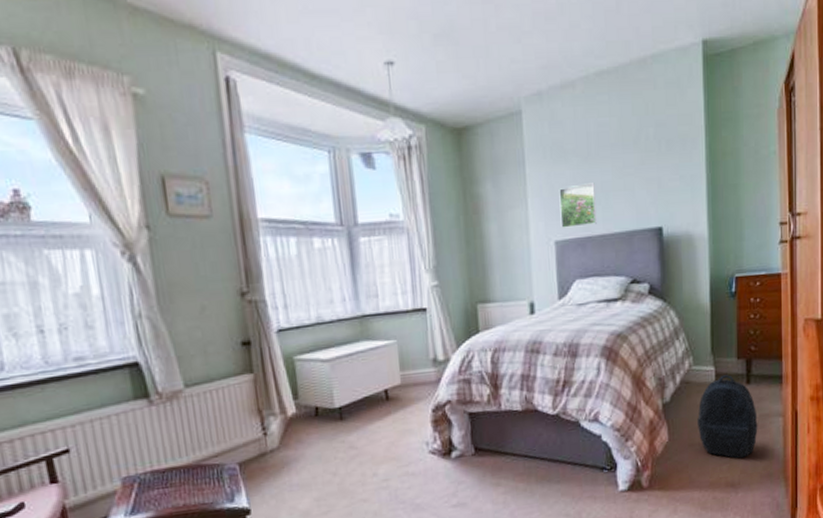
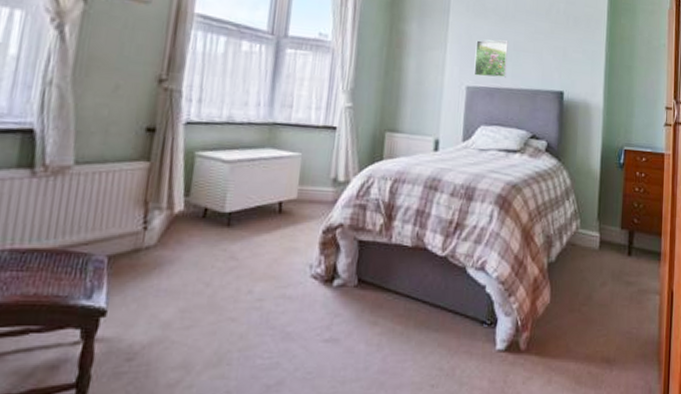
backpack: present [697,375,758,459] -> none [579,243,636,333]

